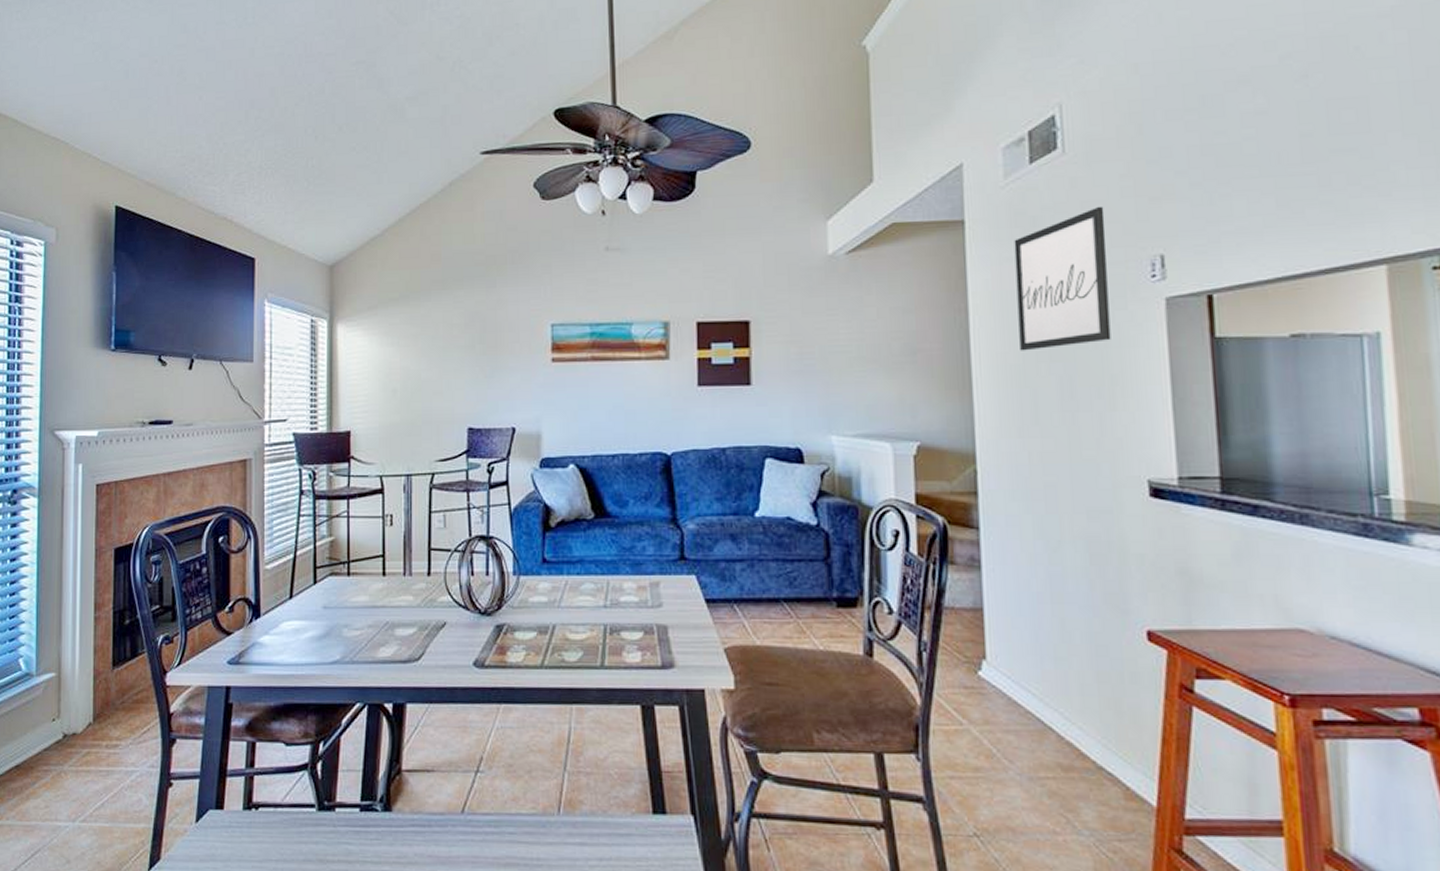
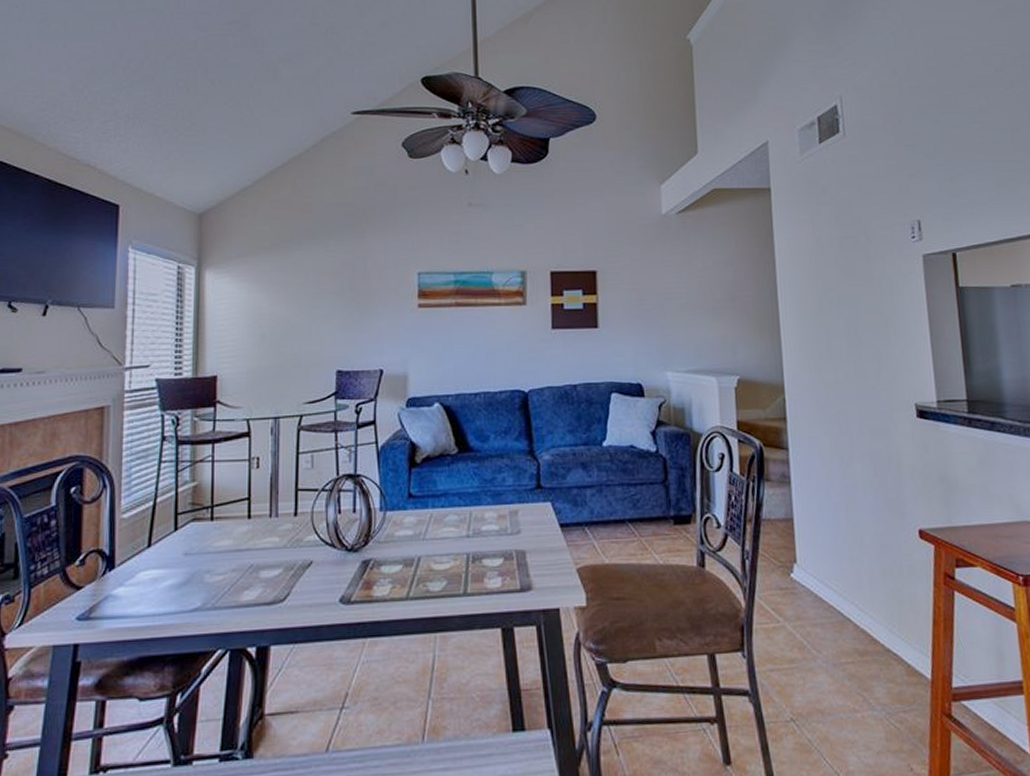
wall art: present [1014,206,1111,351] -> none [809,180,884,298]

